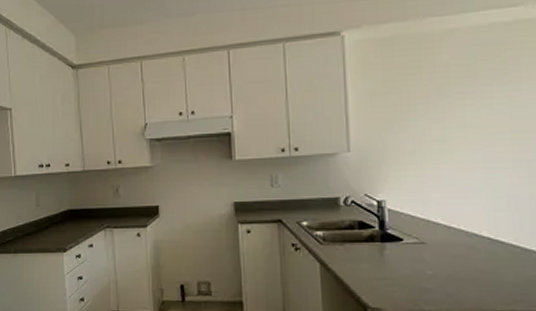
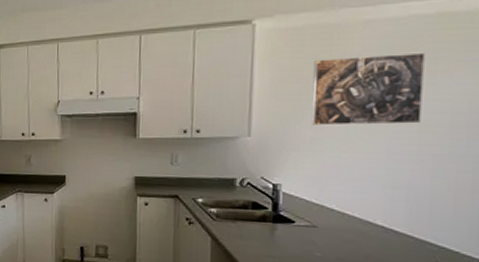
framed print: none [405,59,512,137] -> present [311,52,425,126]

